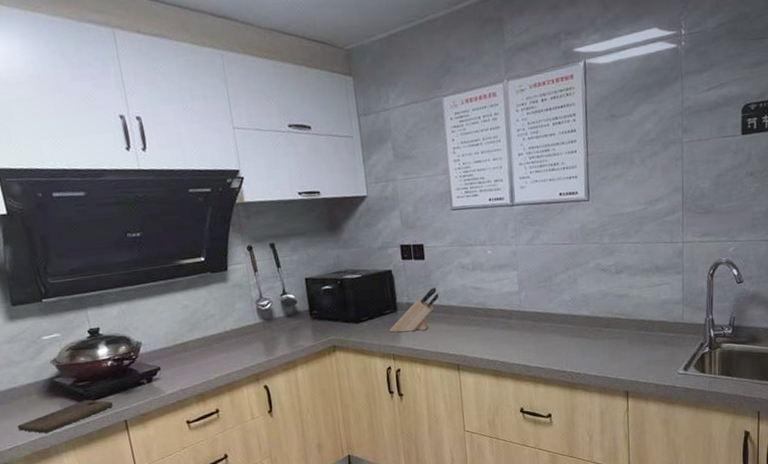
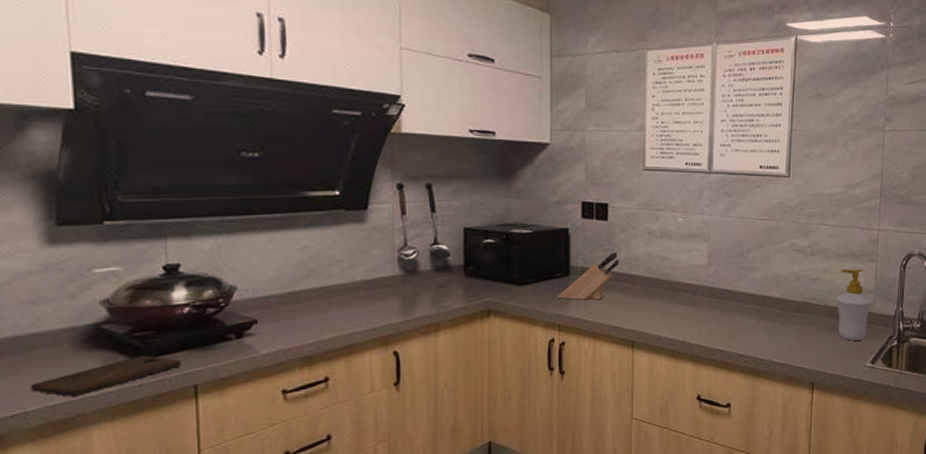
soap bottle: none [644,282,682,351] -> present [836,269,873,341]

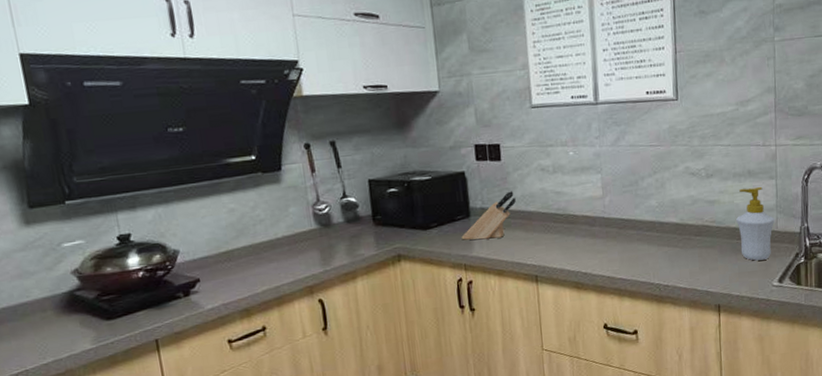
cutting board: present [30,355,181,397] -> none [27,316,142,355]

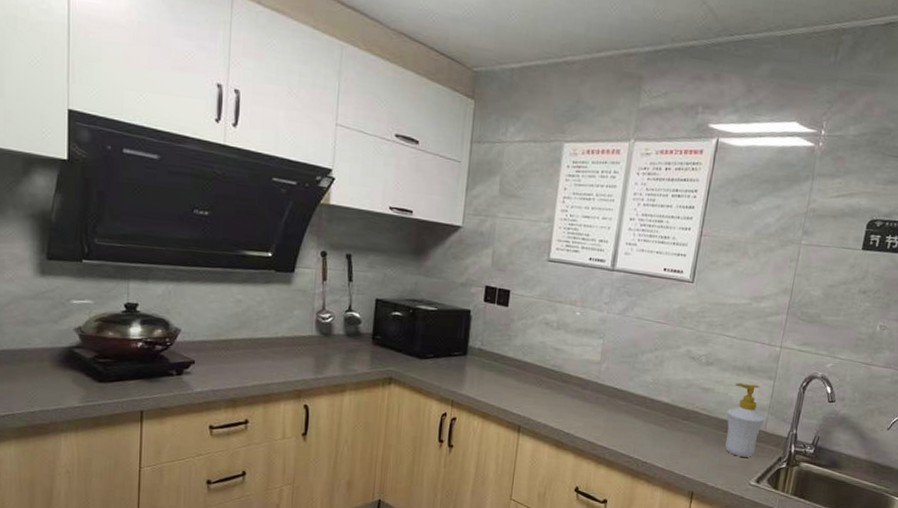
knife block: present [461,191,516,240] -> none [454,338,515,382]

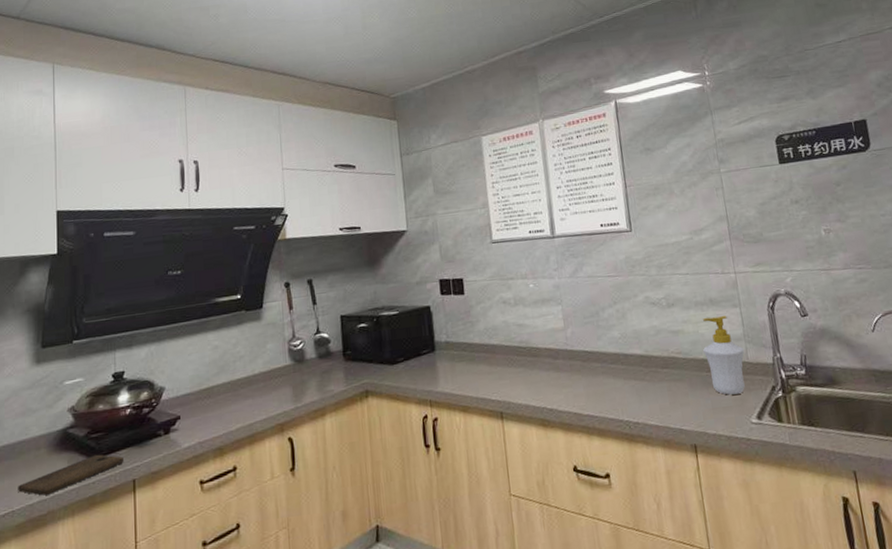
cutting board: none [18,379,132,407] -> present [18,454,123,496]

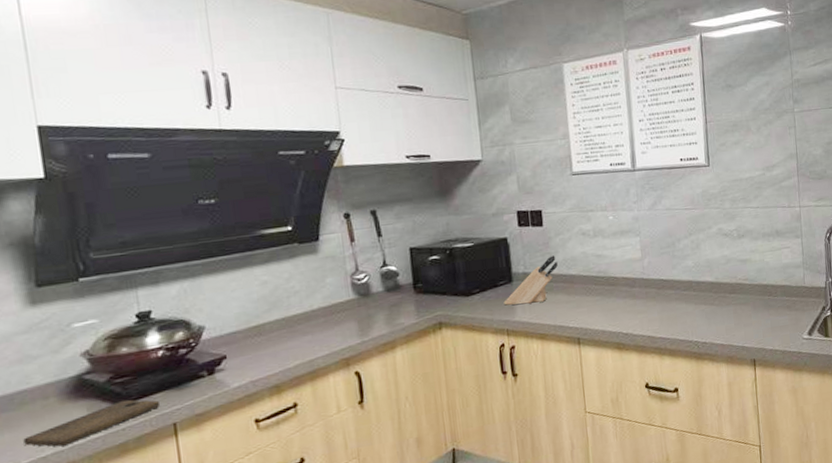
knife block: none [427,324,479,375] -> present [503,255,558,306]
soap bottle: present [703,316,745,395] -> none [767,246,803,316]

